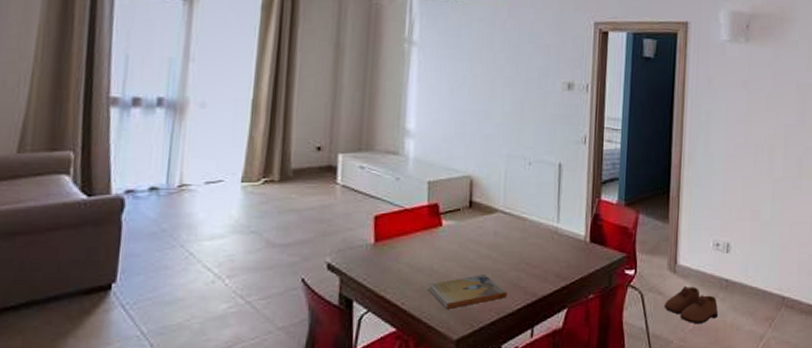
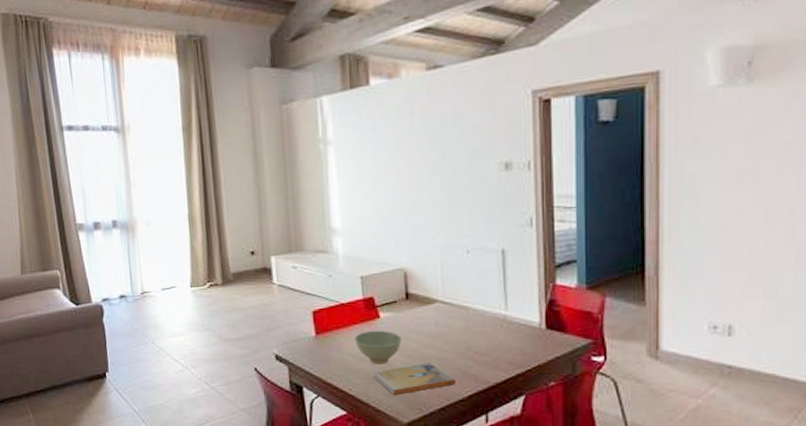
bowl: none [414,238,461,276] -> present [354,330,402,364]
shoe: present [665,285,719,324] -> none [646,372,720,414]

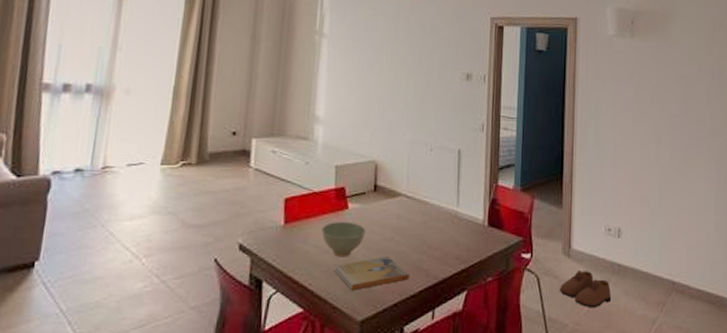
shoe: none [646,372,720,414] -> present [560,269,612,308]

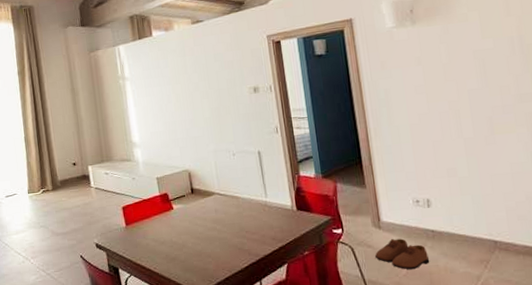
bowl: present [321,221,366,257] -> none [155,219,191,246]
book: present [333,257,410,290] -> none [171,242,235,270]

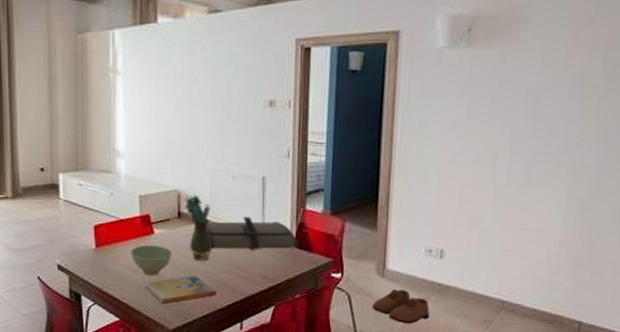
bowl: none [155,219,191,246] -> present [130,244,172,276]
book: none [171,242,235,270] -> present [144,275,217,304]
vase: none [194,171,225,229] -> present [184,193,213,261]
tool roll: none [217,186,300,218] -> present [206,216,299,250]

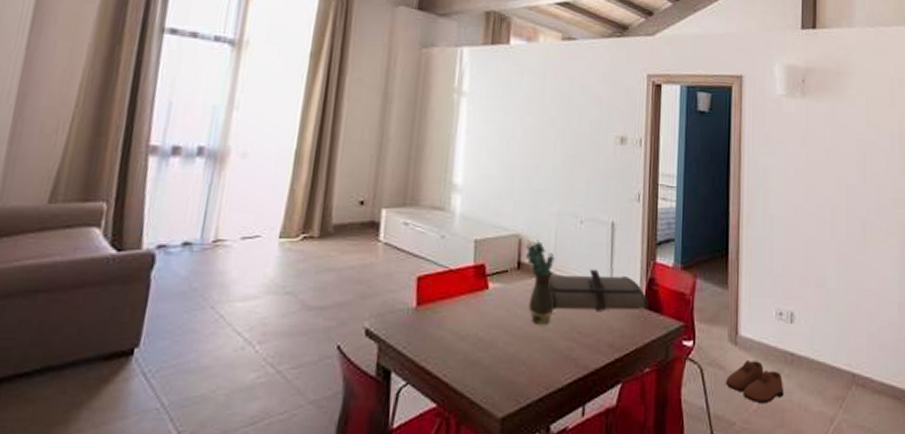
bowl: present [130,244,172,276] -> none [458,303,508,345]
book: present [144,275,217,304] -> none [471,344,557,382]

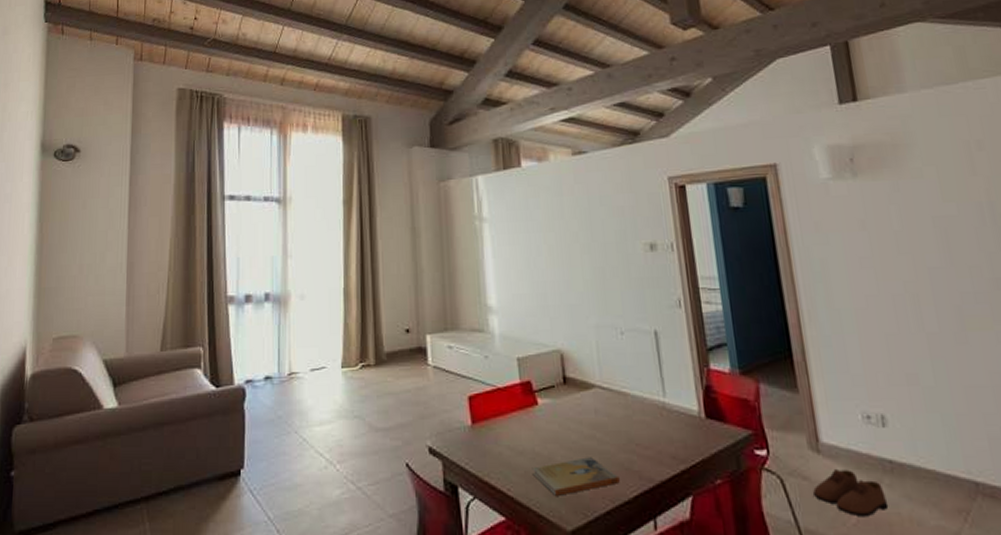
book: none [471,344,557,382] -> present [532,457,620,496]
vase: present [525,239,555,324] -> none [568,354,608,437]
tool roll: present [549,269,649,311] -> none [597,379,710,422]

